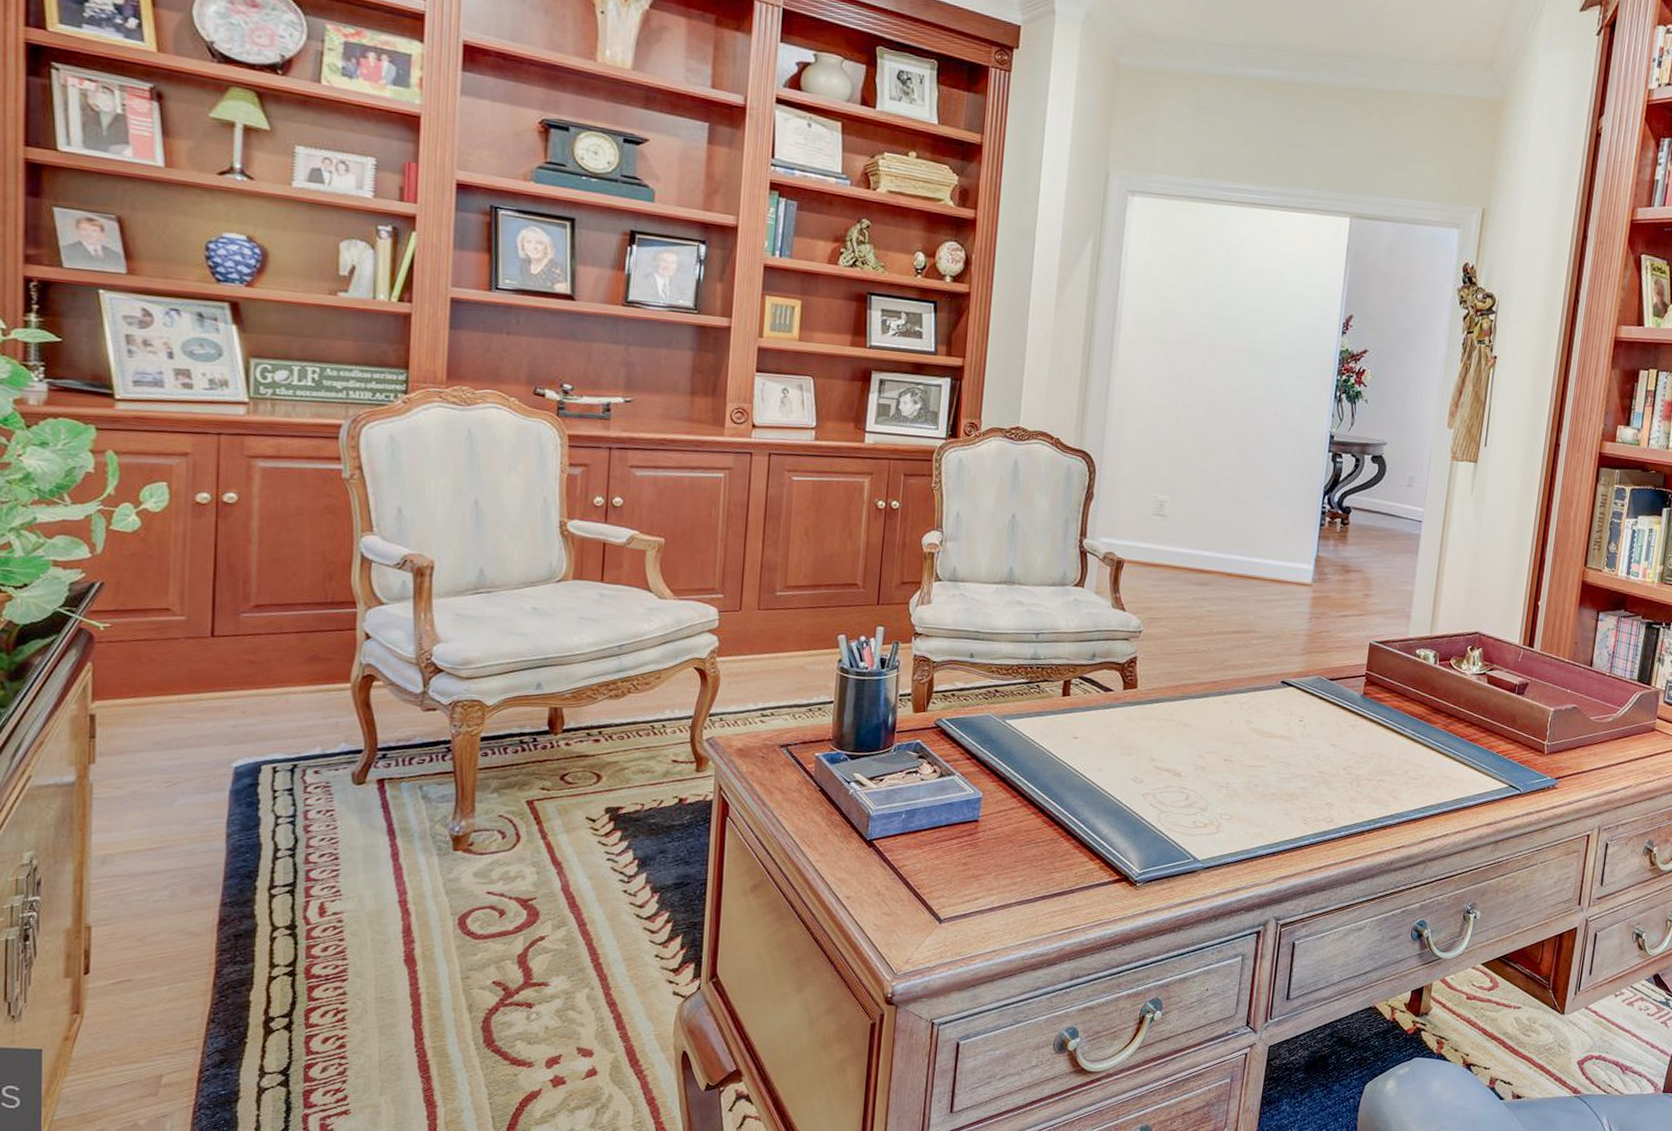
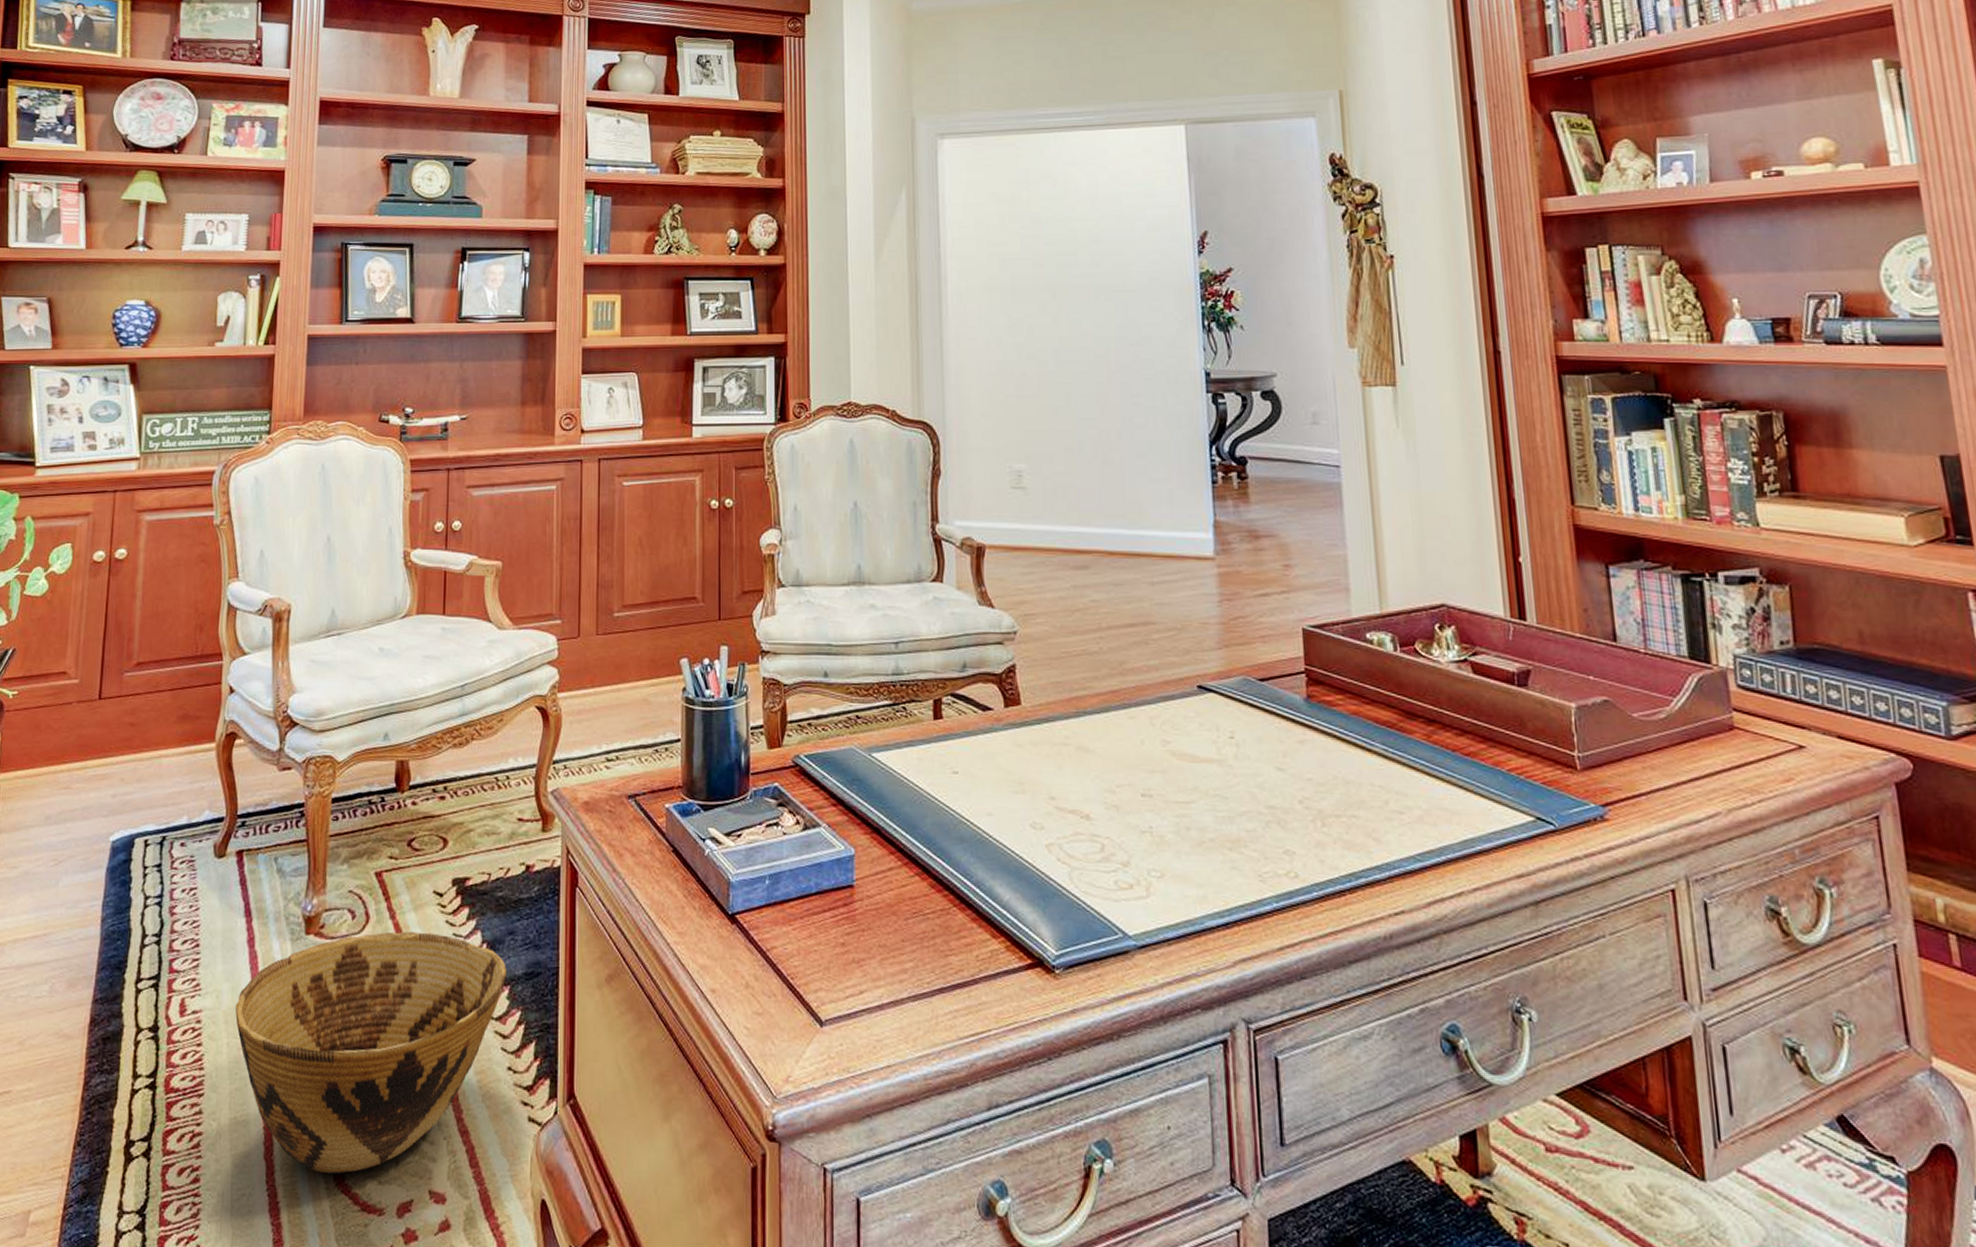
woven basket: none [379,849,657,1038] -> present [235,931,506,1175]

